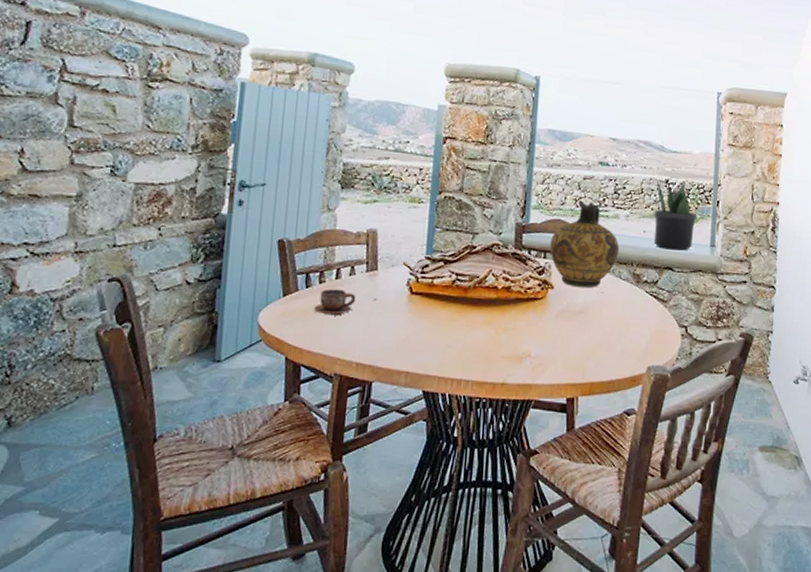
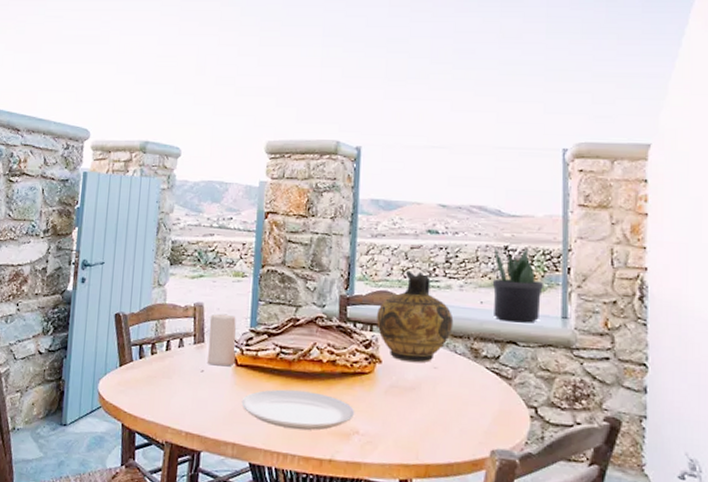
cup: present [313,289,356,316] -> none [146,360,185,386]
candle: none [380,240,412,295] -> present [207,313,236,367]
plate: none [416,316,528,356] -> present [241,389,355,430]

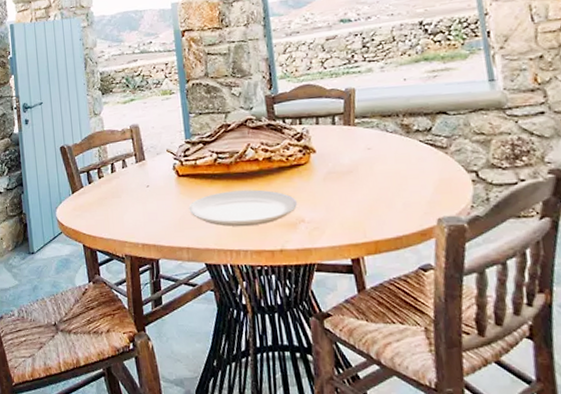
candle: present [207,313,236,367] -> none [146,130,176,180]
ceramic jug: present [377,270,454,363] -> none [303,60,381,148]
planter: present [492,246,545,323] -> none [408,20,466,94]

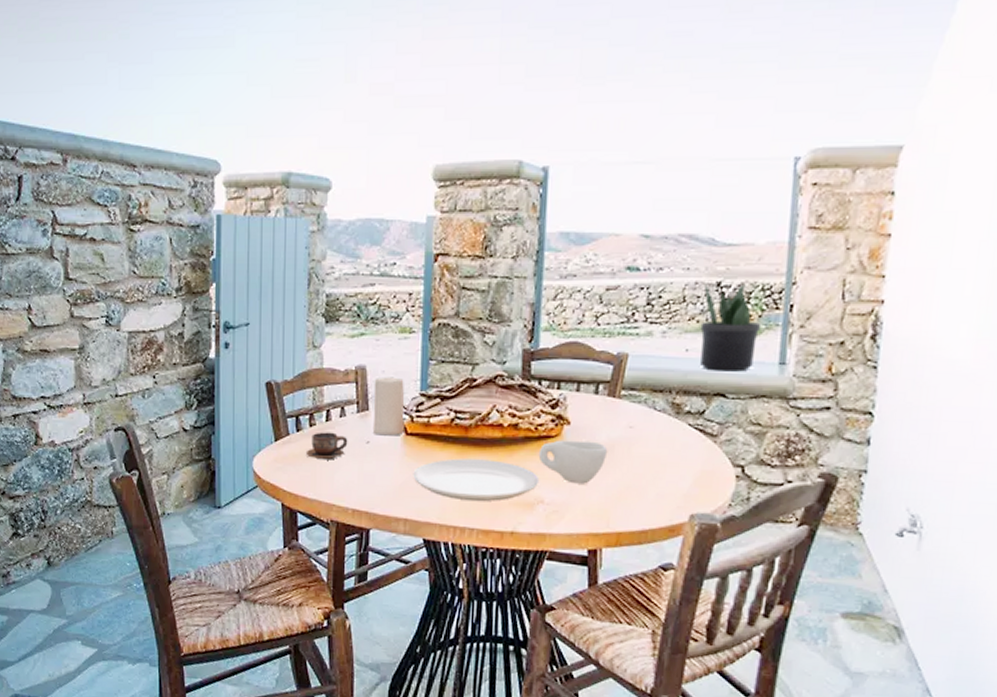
cup: none [98,181,132,205] -> present [305,432,348,460]
candle: none [146,130,176,180] -> present [372,377,405,436]
cup: none [292,164,353,203] -> present [538,440,608,484]
planter: none [408,20,466,94] -> present [700,283,762,372]

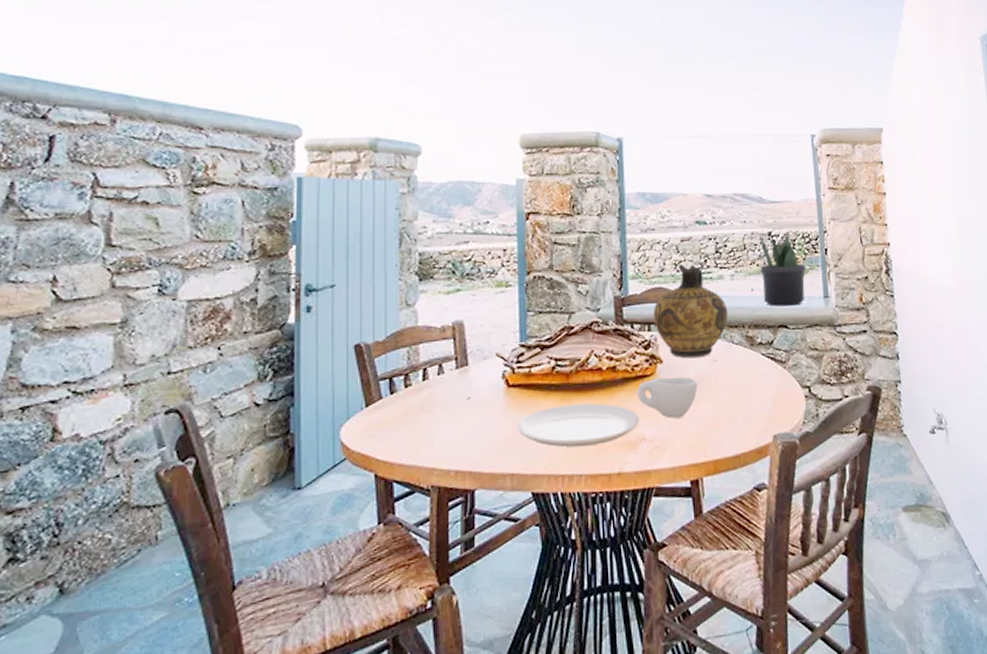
cup: present [305,432,348,460] -> none [401,391,448,422]
candle: present [372,377,405,436] -> none [472,330,506,390]
ceramic jug: none [565,316,654,423] -> present [654,264,728,359]

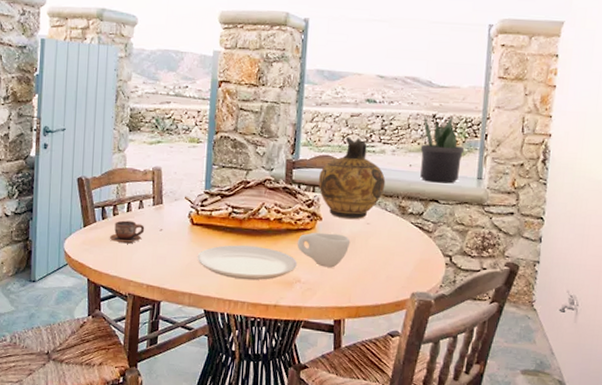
cup: none [401,391,448,422] -> present [109,220,145,244]

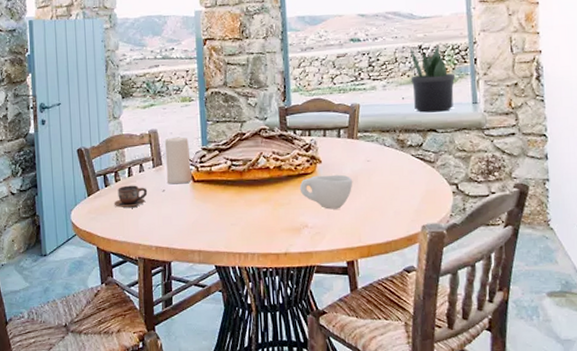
candle: none [165,177,192,226] -> present [164,137,192,184]
plate: present [197,245,298,280] -> none [202,196,303,231]
ceramic jug: present [319,137,386,220] -> none [313,77,381,159]

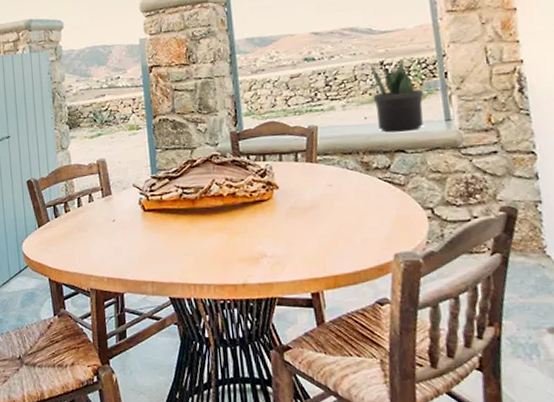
cup: present [113,185,148,208] -> none [64,215,98,239]
candle: present [164,137,192,184] -> none [113,165,142,214]
cup: present [299,174,353,210] -> none [256,200,314,238]

